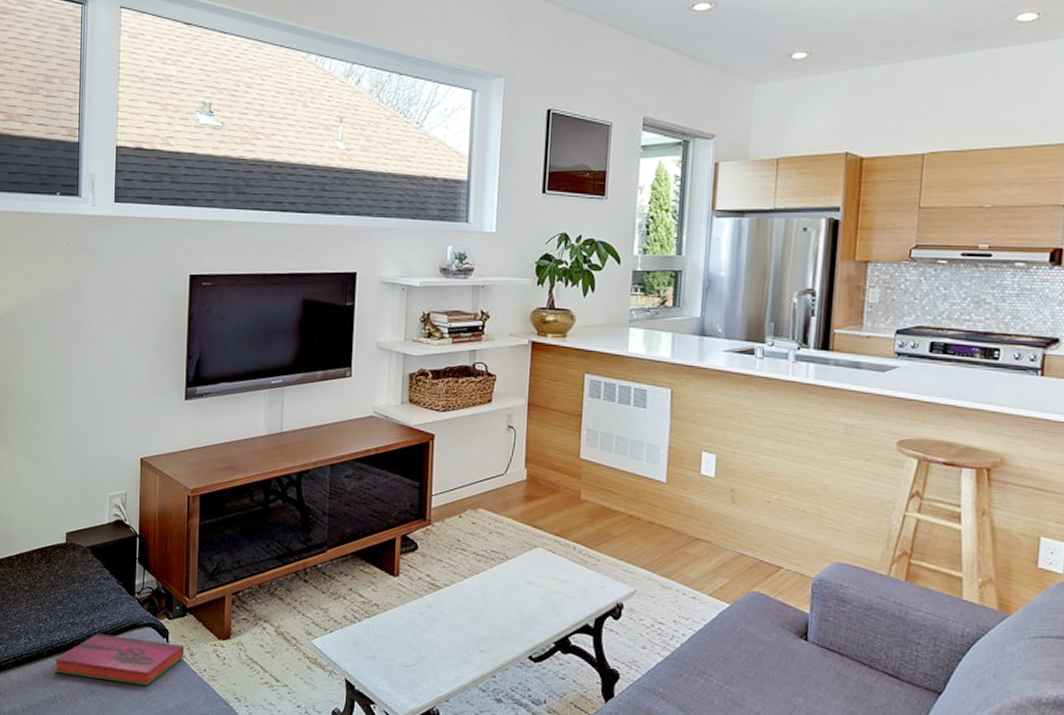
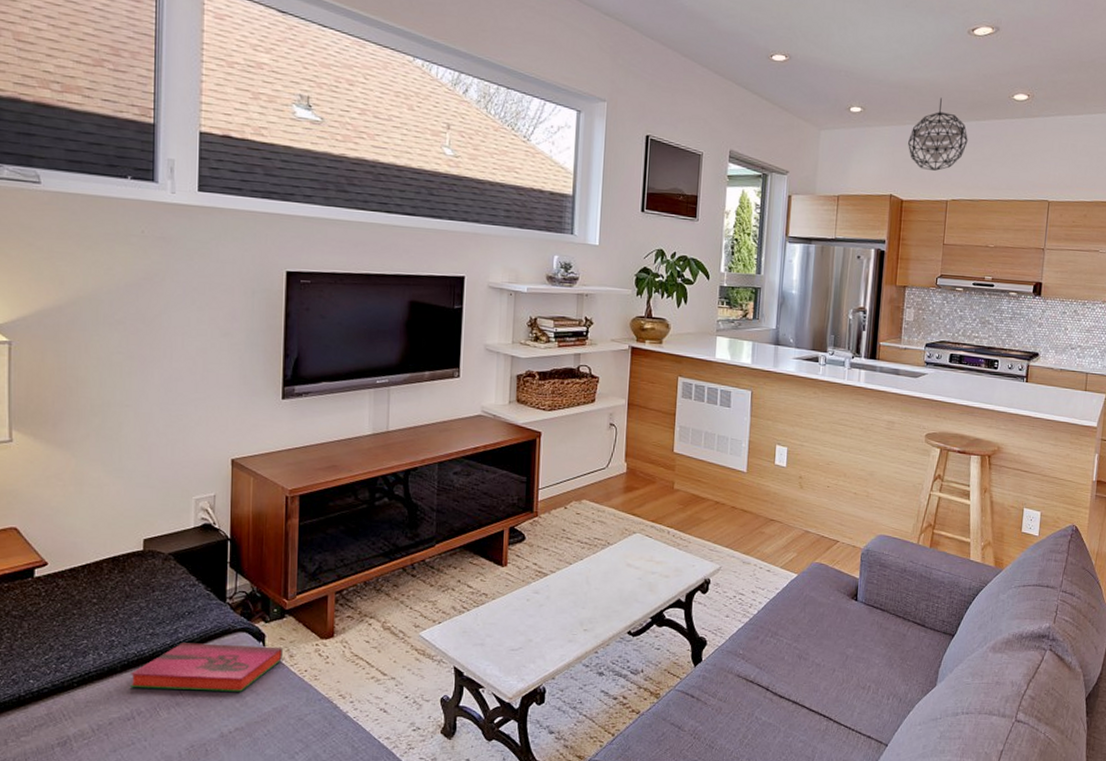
pendant light: none [869,29,952,119] -> present [908,97,968,171]

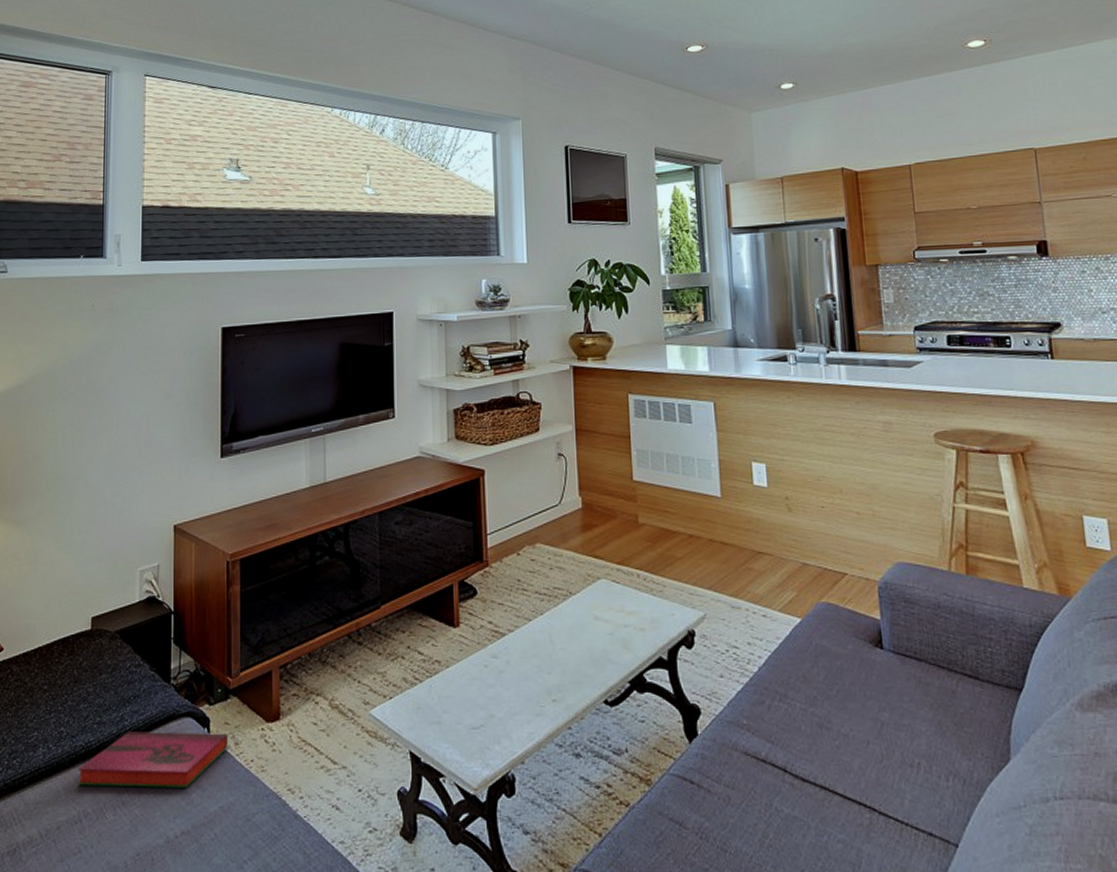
pendant light: present [908,97,968,171] -> none [852,59,922,136]

